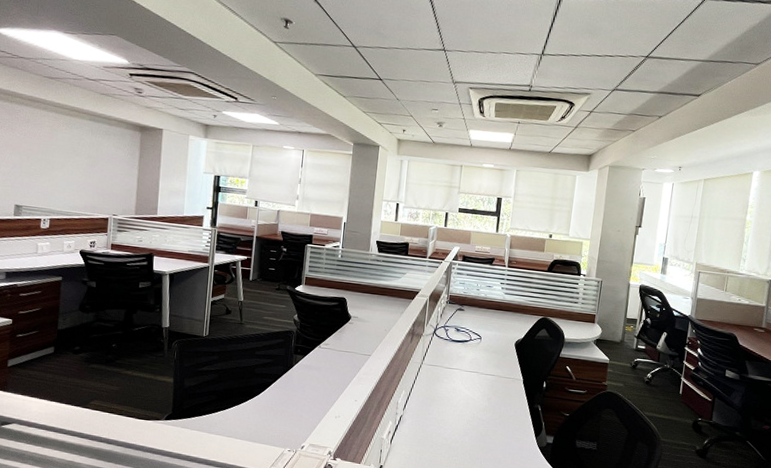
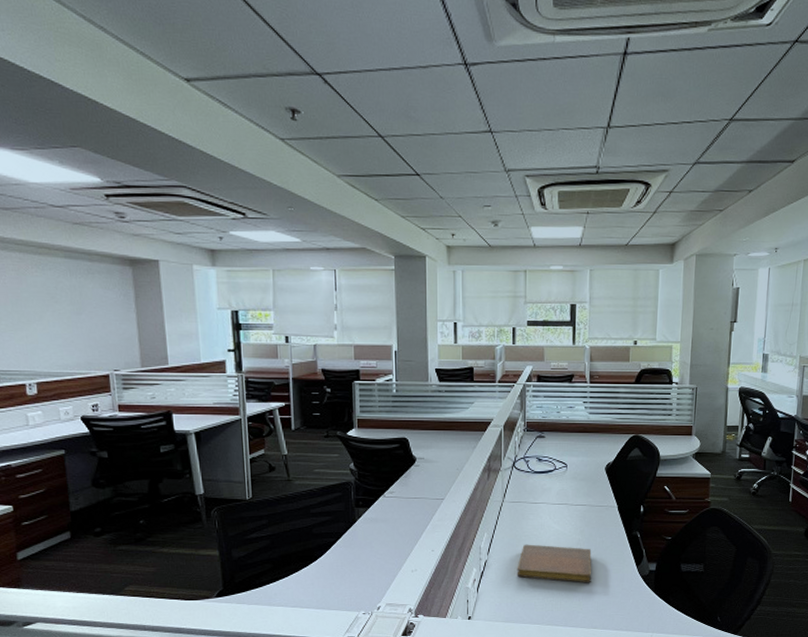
notebook: none [427,404,496,448] -> present [517,544,592,583]

